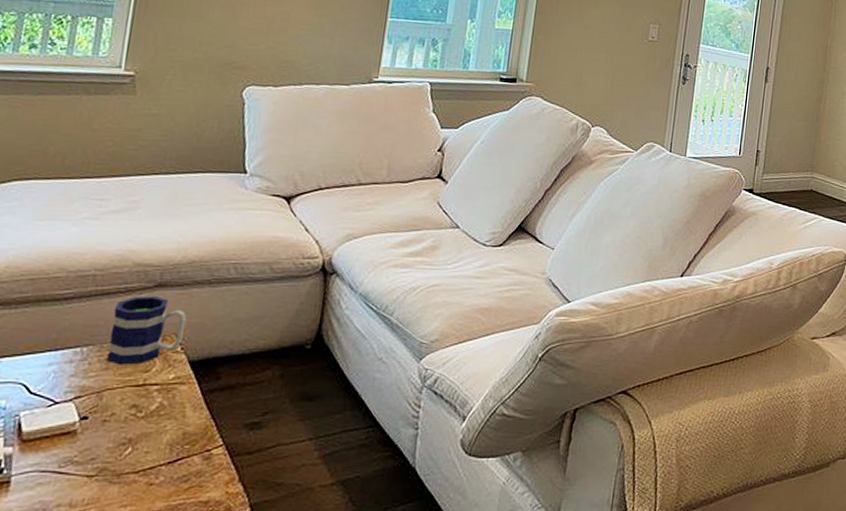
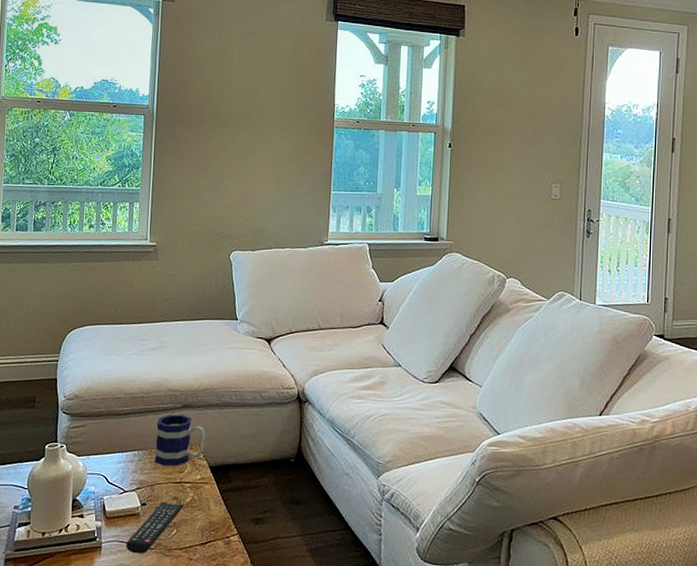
remote control: none [50,412,147,485] -> present [125,501,184,554]

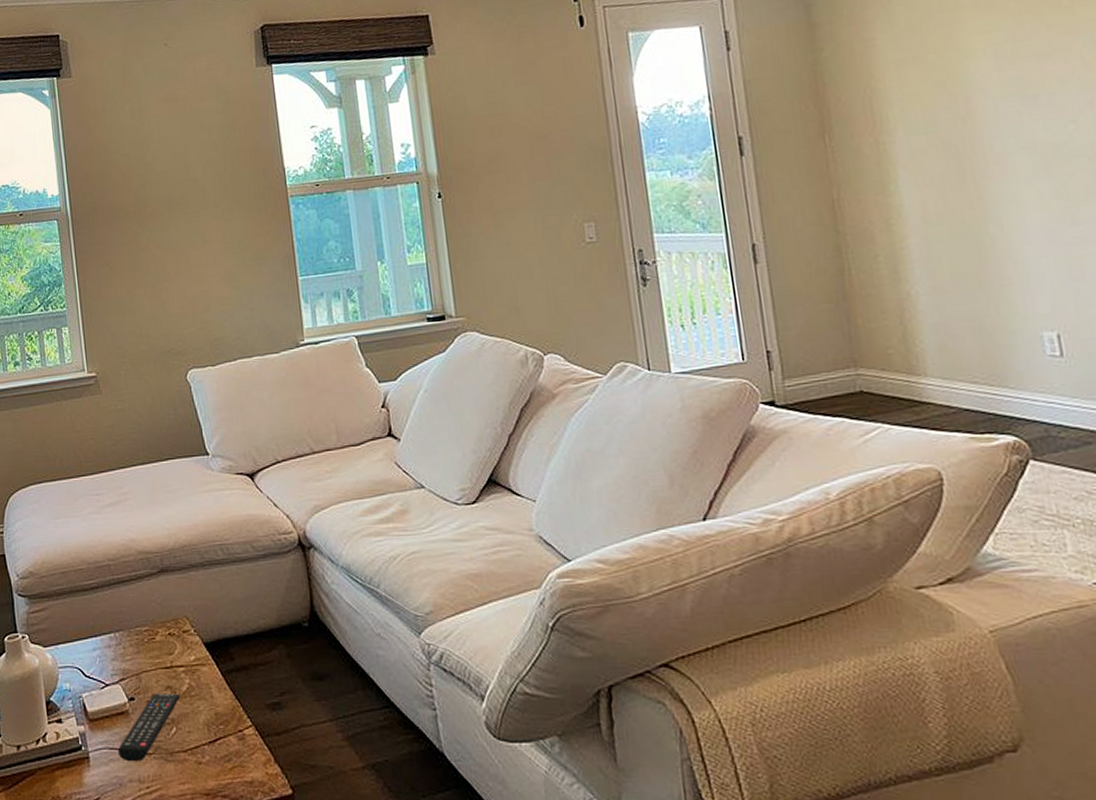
mug: present [154,414,205,467] -> none [131,581,193,648]

